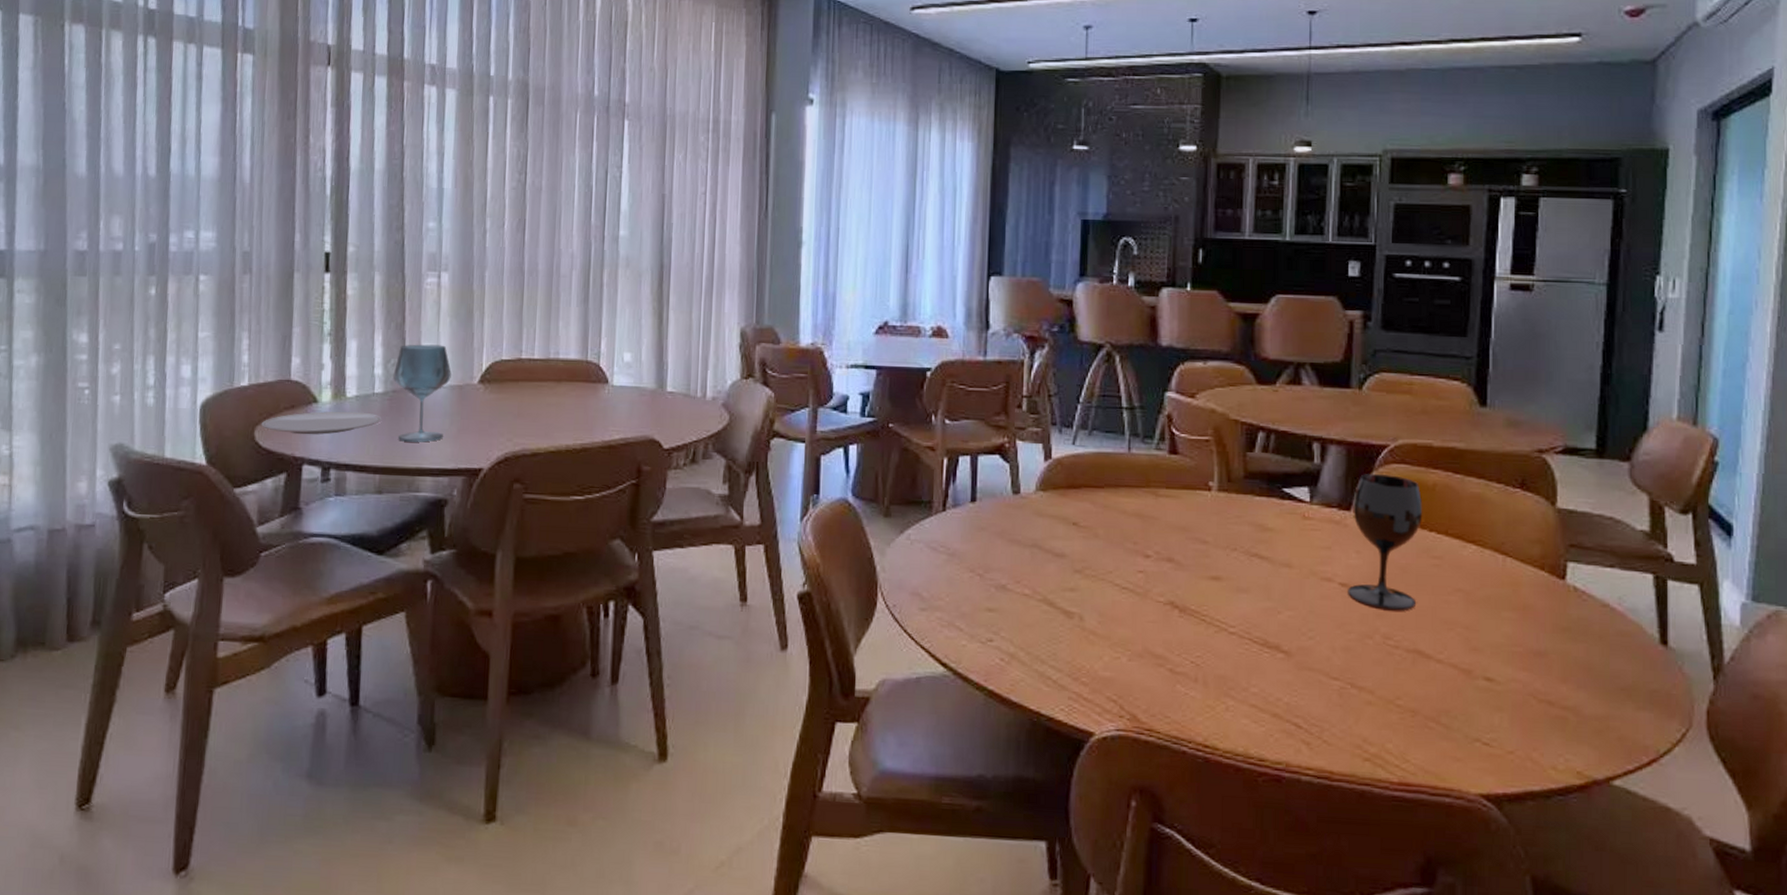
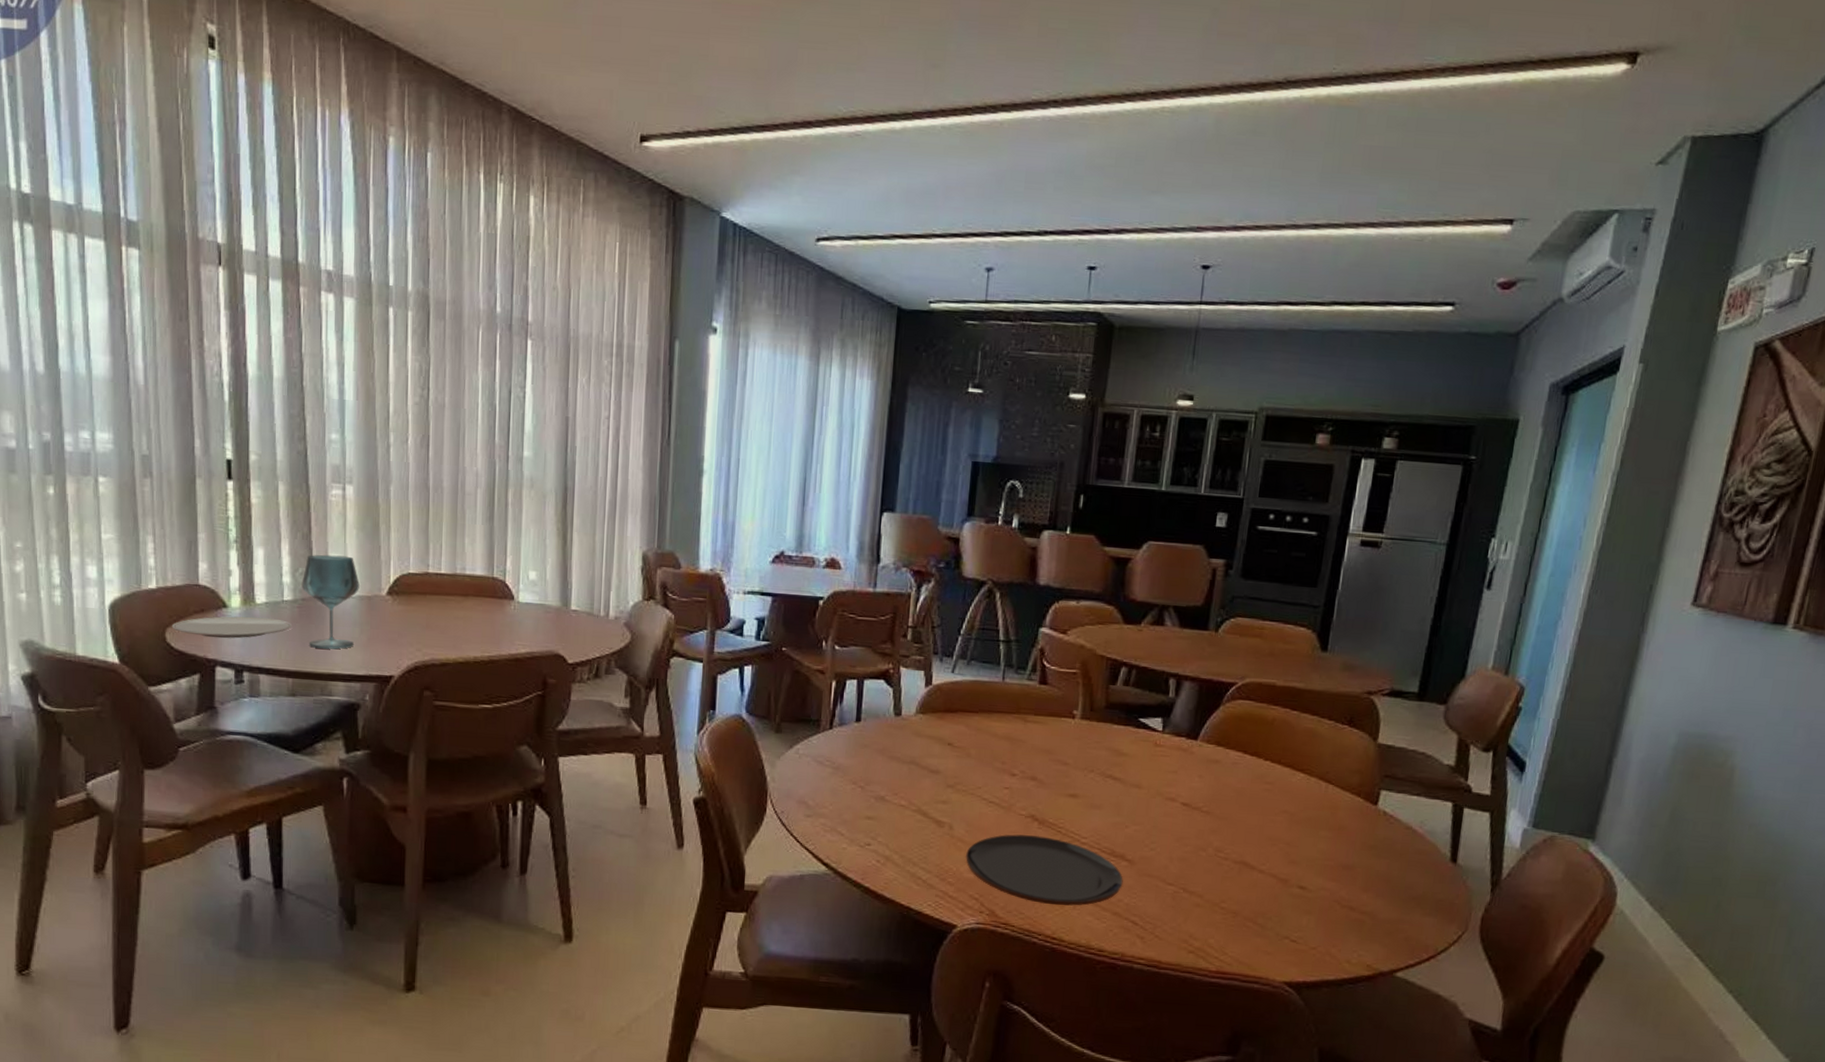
plate: none [1100,624,1280,707] -> present [966,834,1123,906]
wine glass: present [1348,474,1423,611] -> none [1188,708,1262,828]

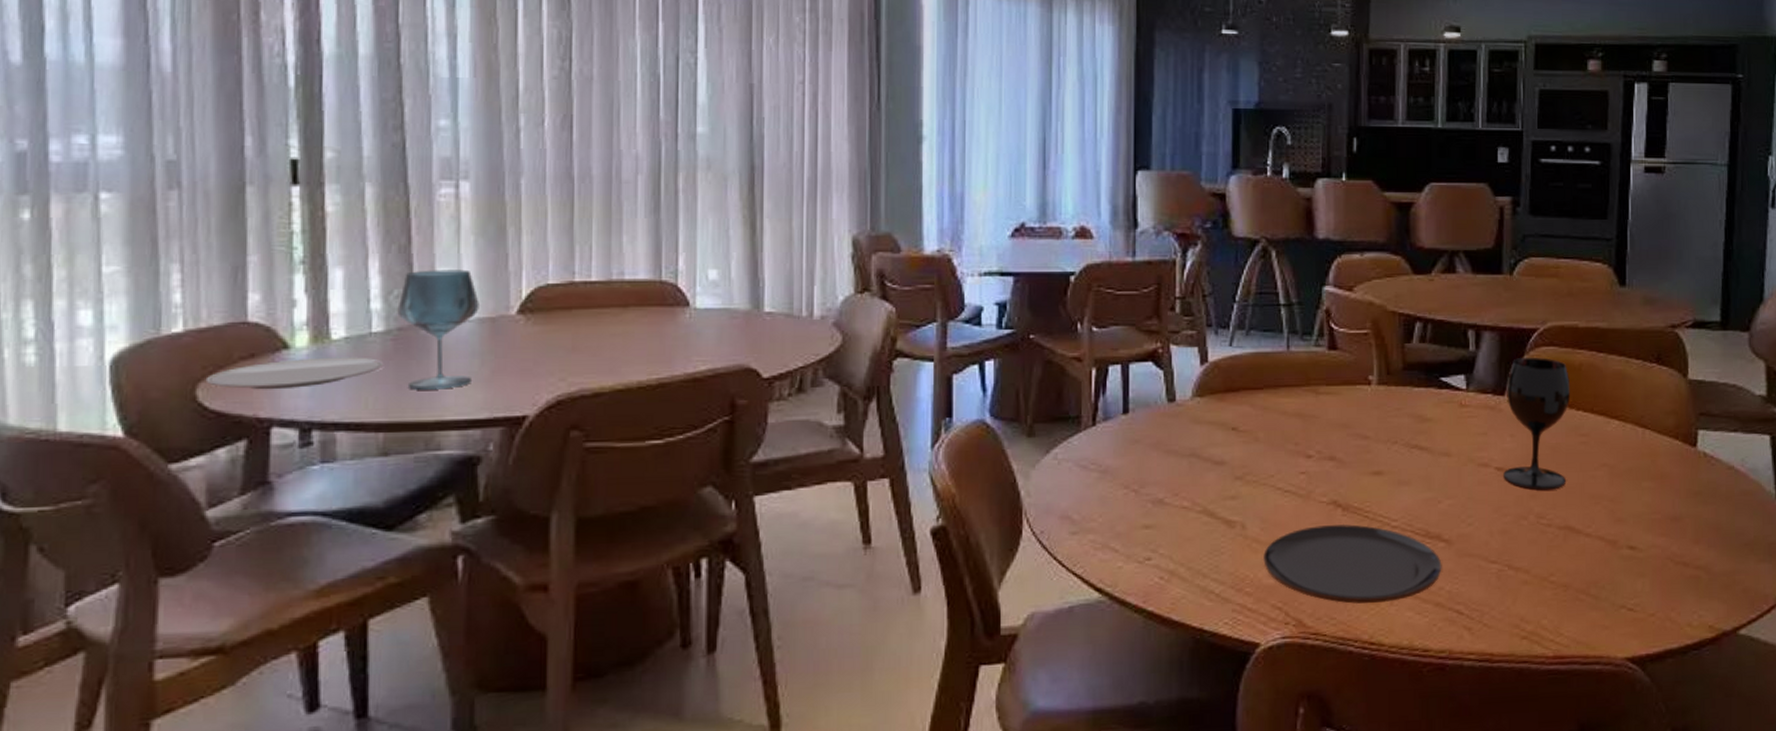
wine glass: none [1188,708,1262,828] -> present [1503,358,1571,490]

